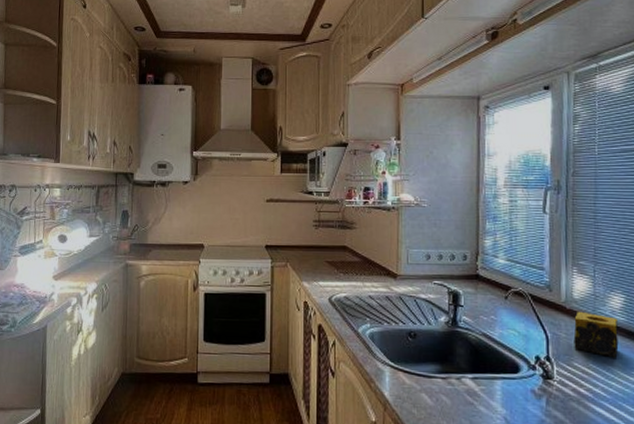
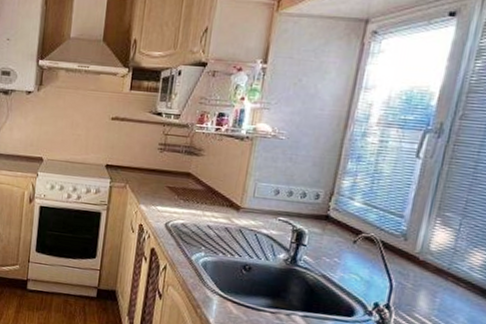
candle: present [573,311,619,358] -> none [418,263,474,314]

